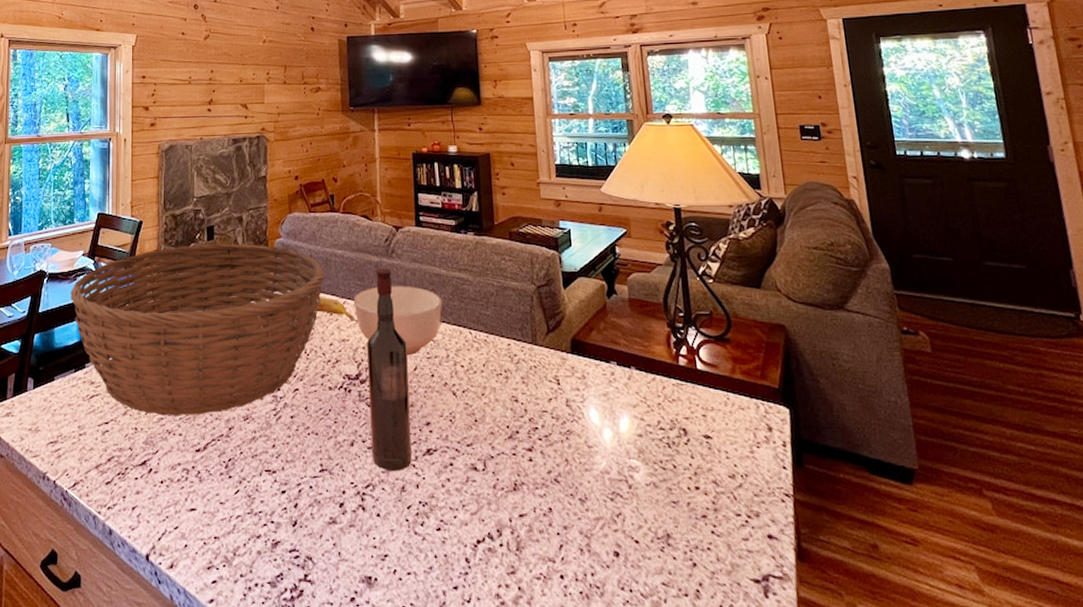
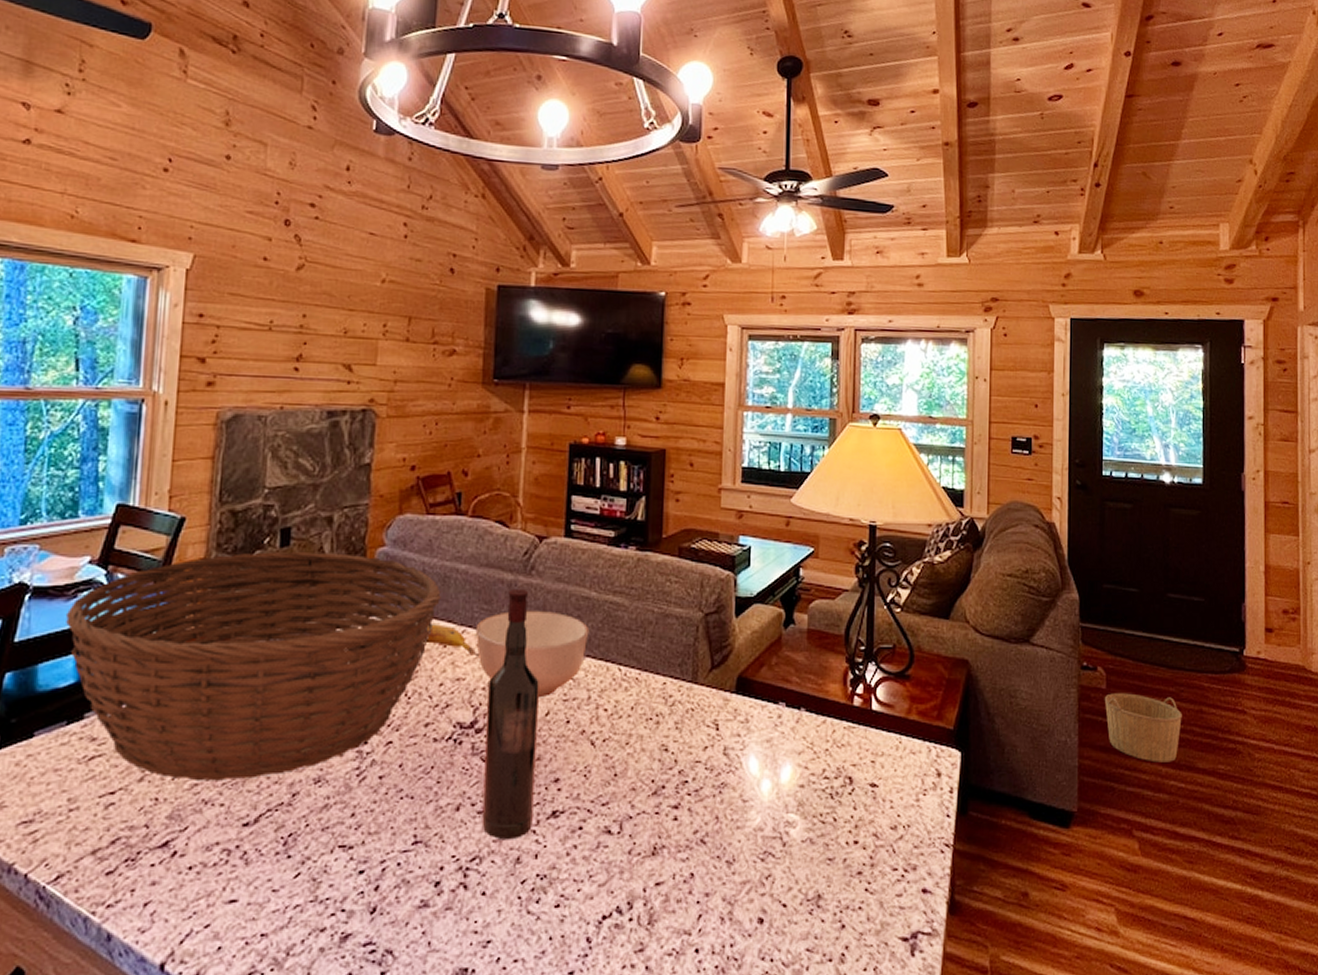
basket: none [930,356,1021,424] -> present [1104,693,1182,763]

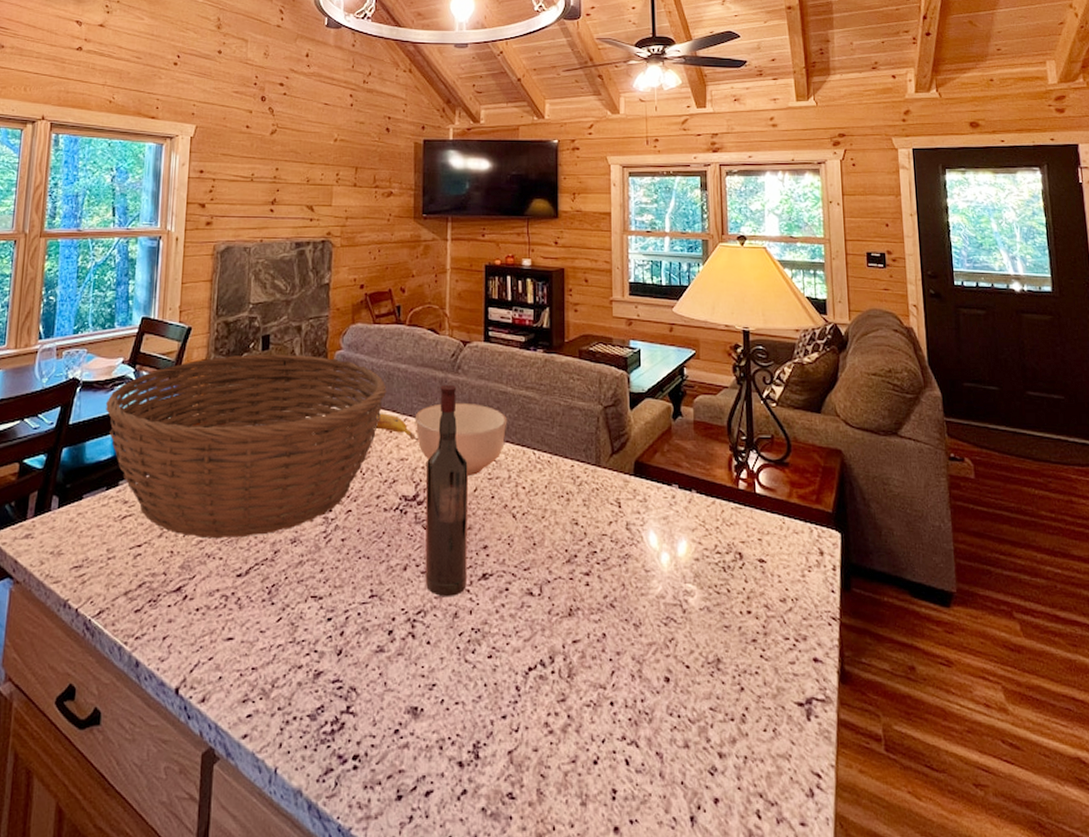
basket: present [1104,693,1182,763] -> none [973,483,1053,549]

